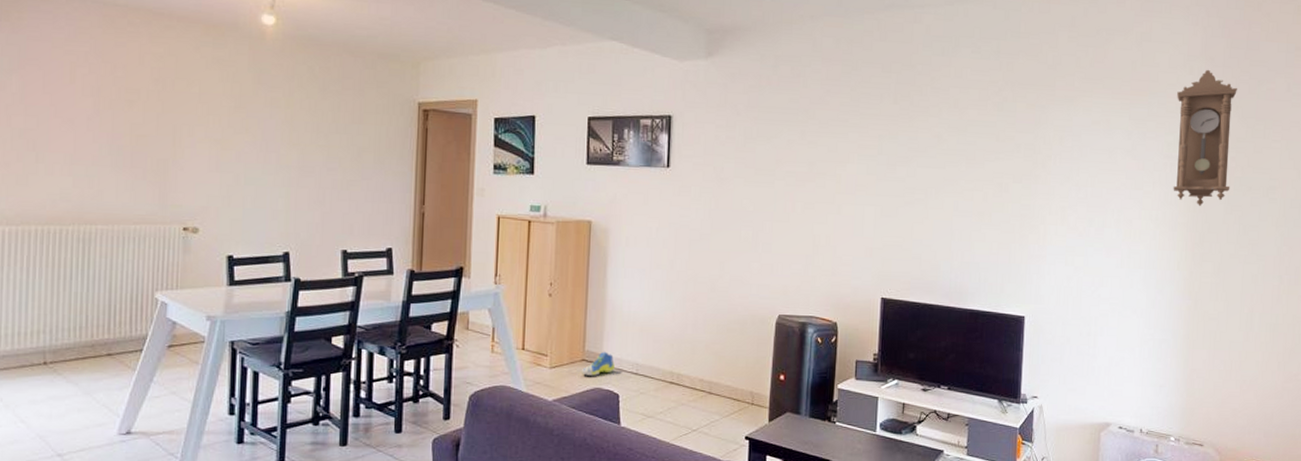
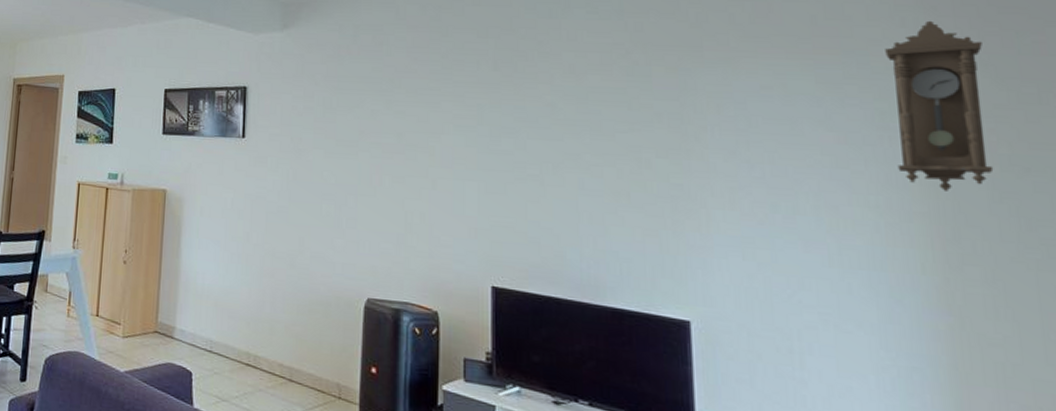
sneaker: present [581,351,615,376] -> none [153,324,188,350]

